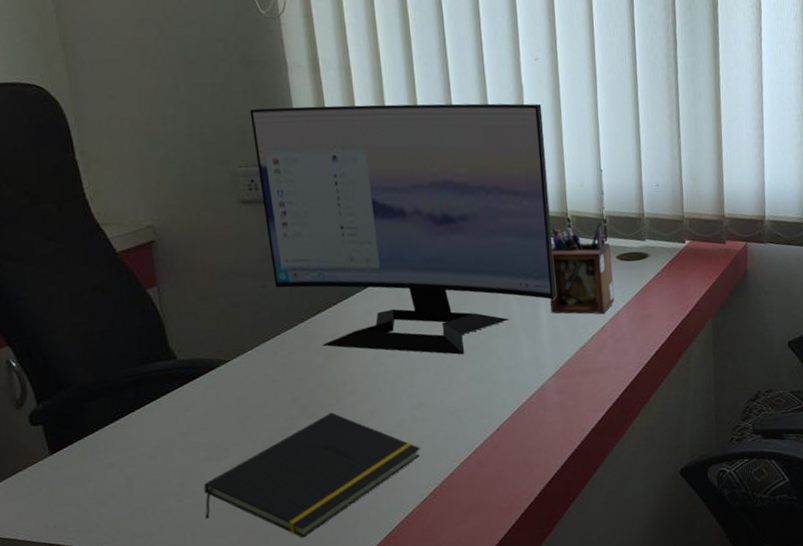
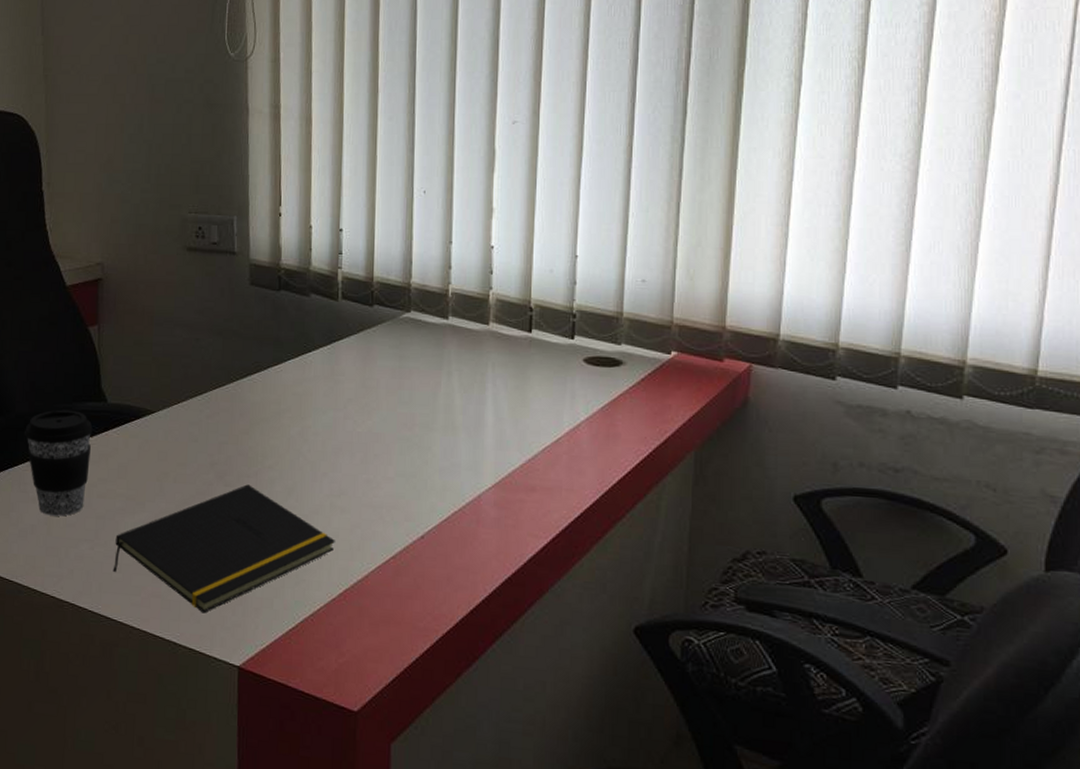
coffee cup: none [90,372,167,479] -> present [25,410,93,516]
computer monitor: present [250,103,556,355] -> none [206,153,515,446]
desk organizer: present [550,221,615,315] -> none [499,314,577,425]

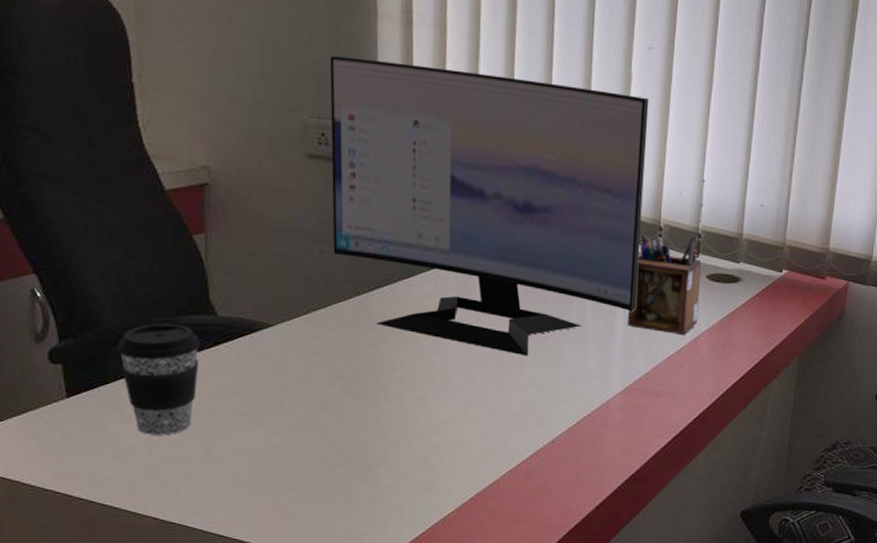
notepad: present [113,484,335,613] -> none [226,397,467,525]
computer monitor: none [206,153,515,446] -> present [330,55,649,357]
desk organizer: none [499,314,577,425] -> present [628,232,701,336]

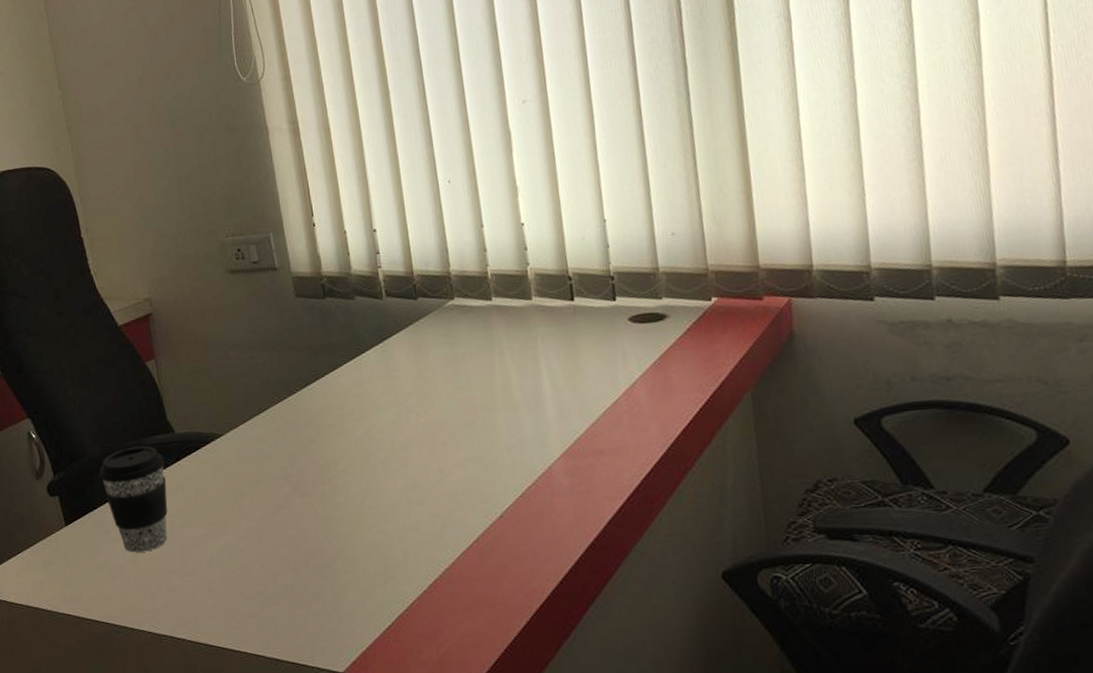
computer monitor: present [330,55,649,357] -> none [235,150,560,431]
desk organizer: present [628,232,701,336] -> none [552,278,629,386]

